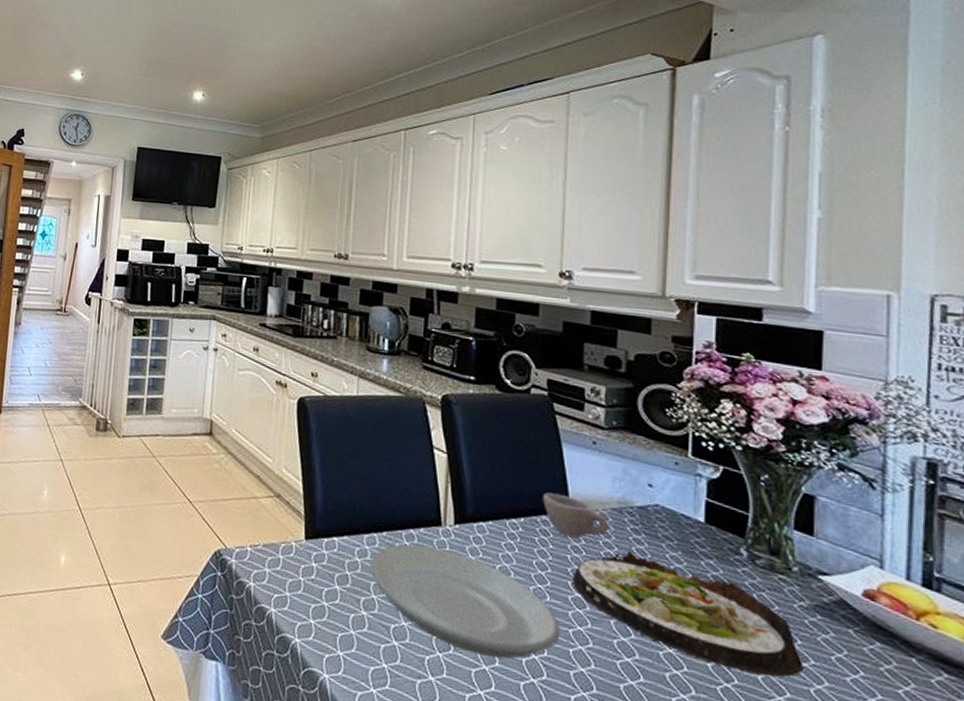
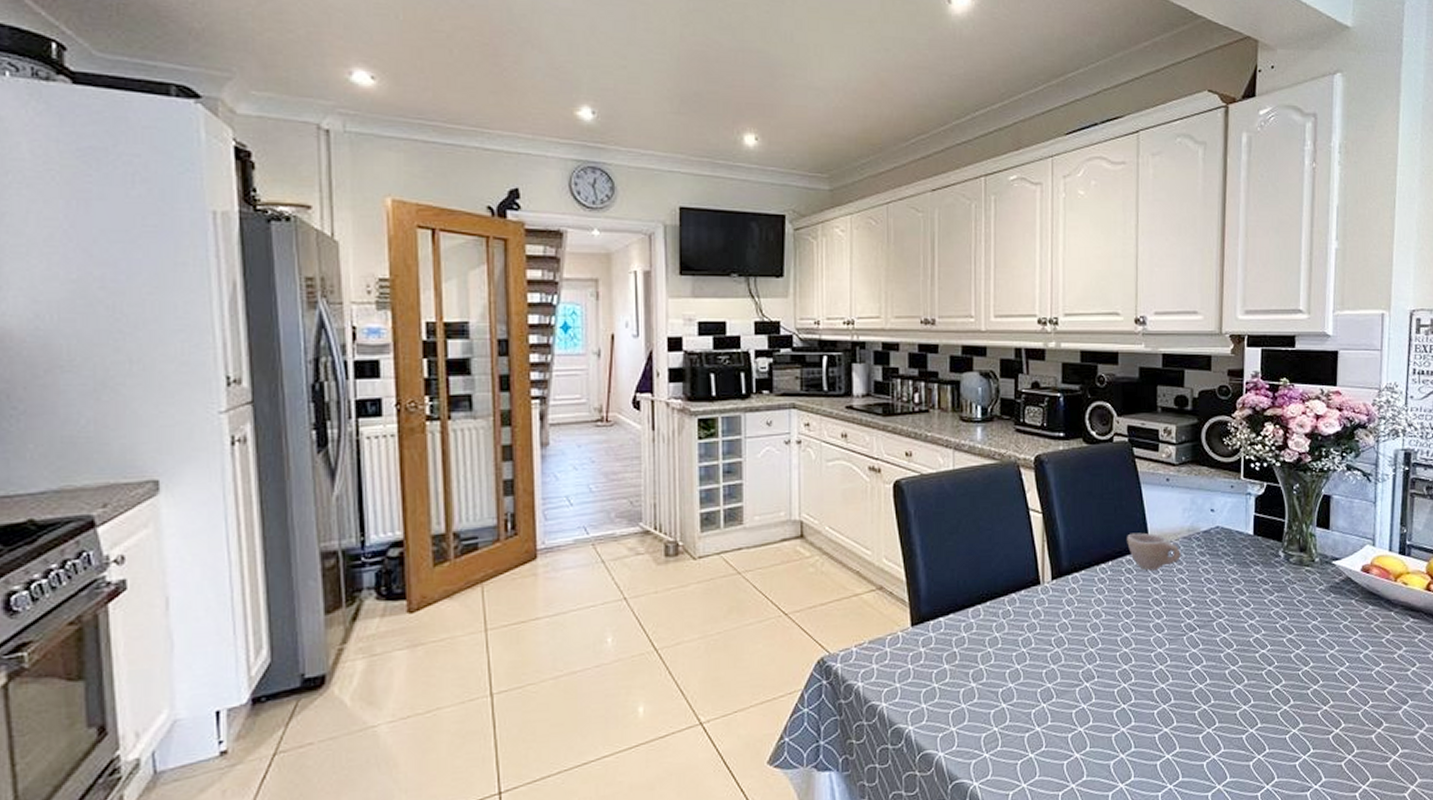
plate: present [370,544,560,659] -> none [976,606,1144,696]
salad plate: present [571,551,805,678] -> none [1152,573,1323,655]

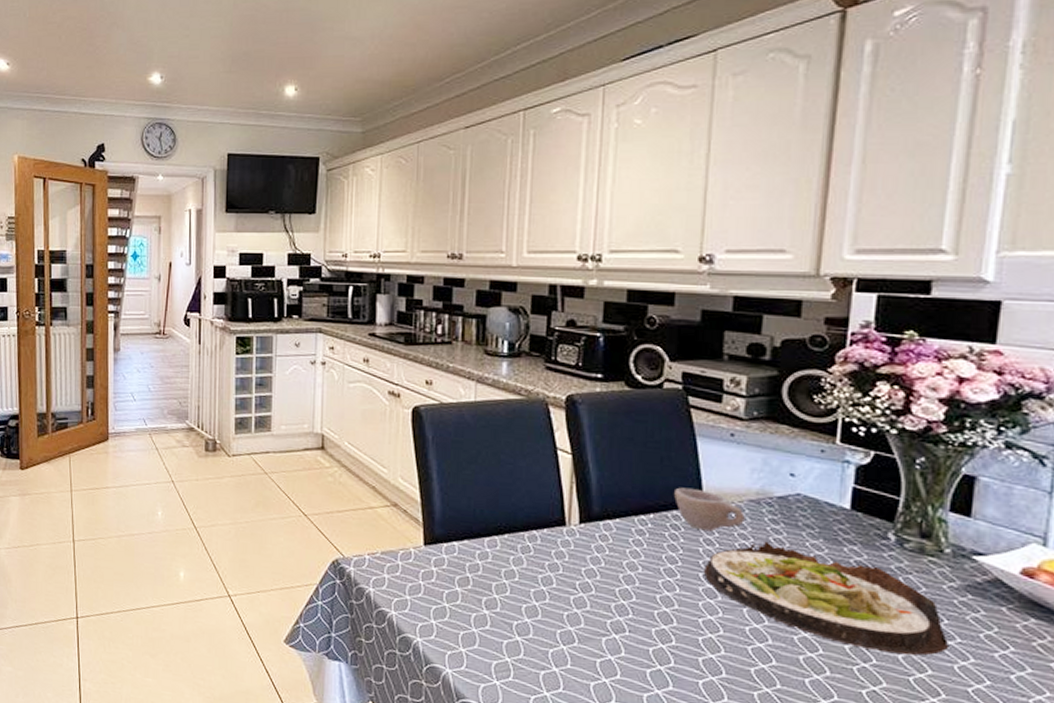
salad plate: none [1152,573,1323,655] -> present [703,541,950,656]

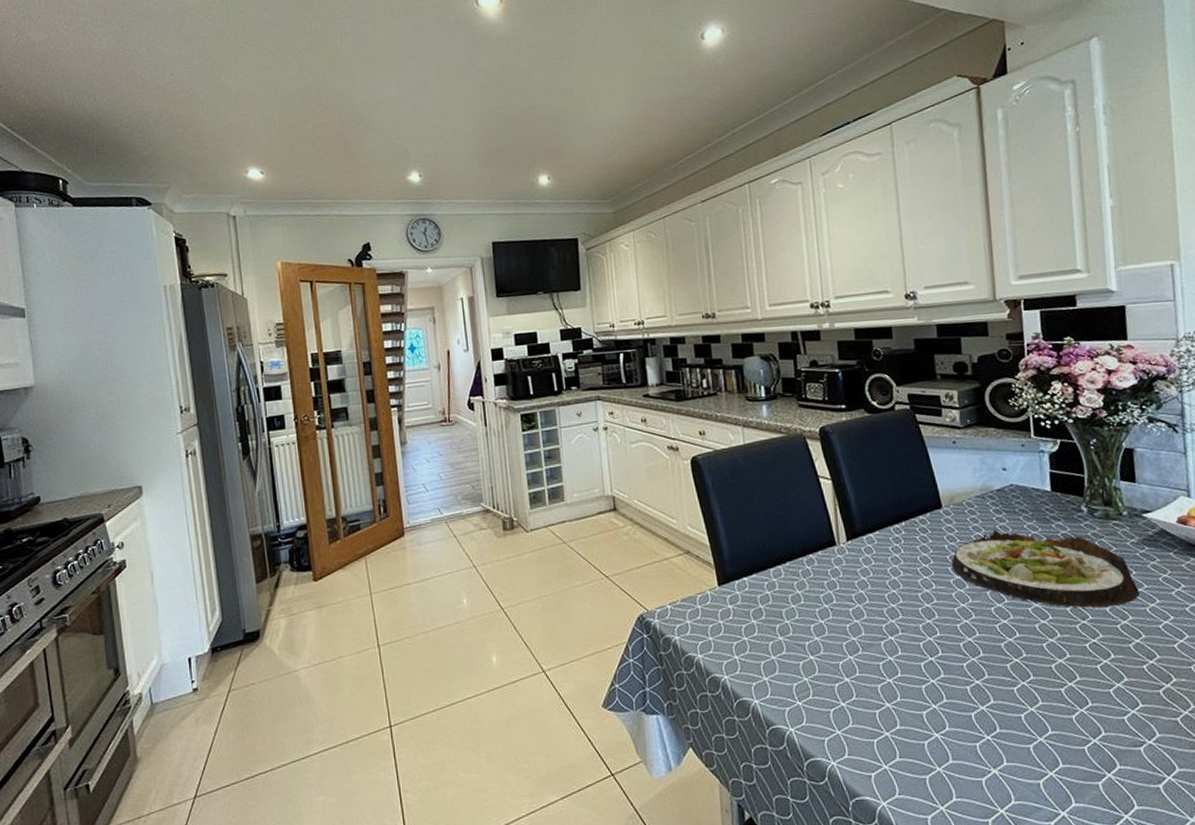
cup: present [674,487,745,532] -> none [918,493,976,530]

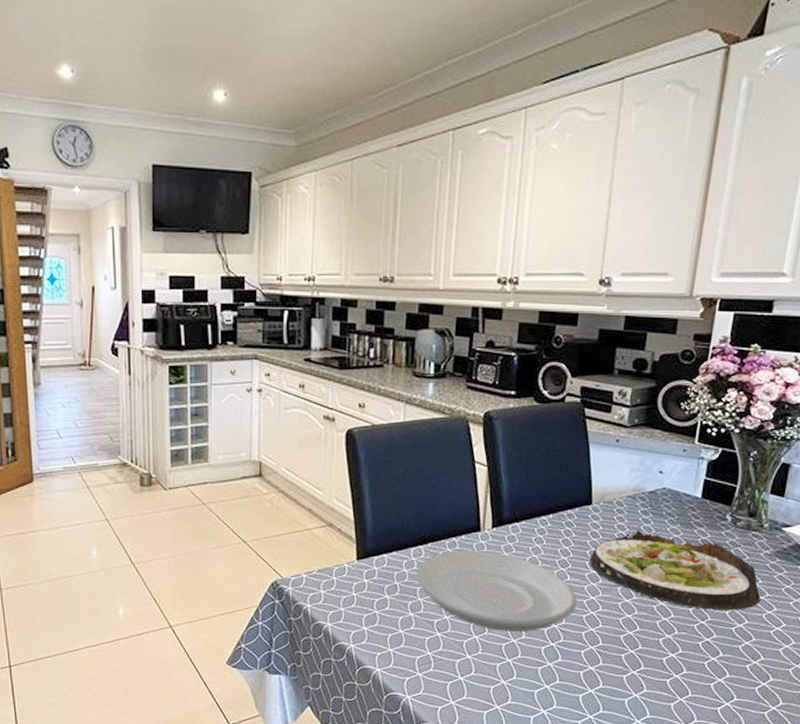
plate: none [779,565,948,649] -> present [416,550,577,631]

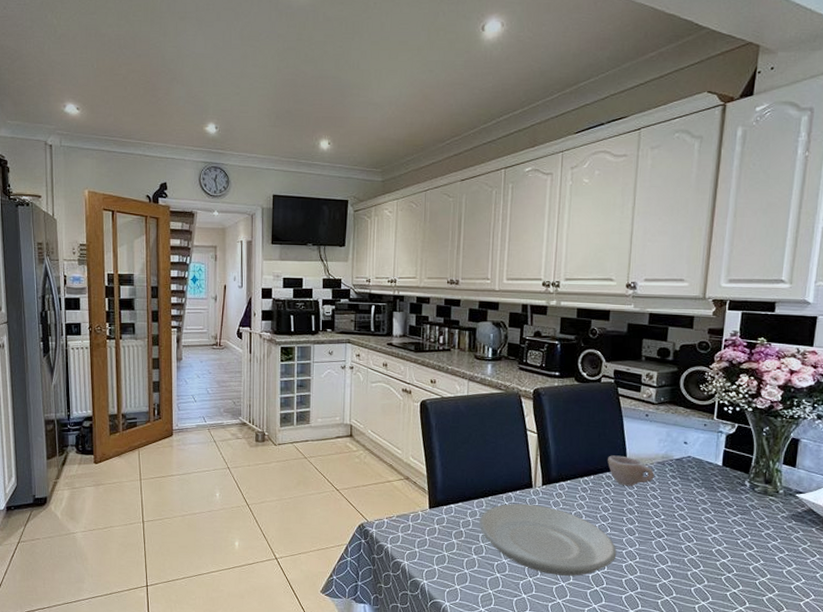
cup: none [570,489,624,526] -> present [608,455,655,487]
salad plate: present [589,530,761,611] -> none [626,491,781,566]

